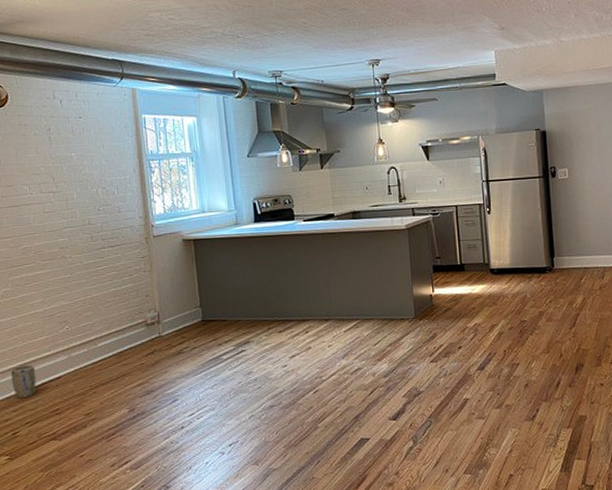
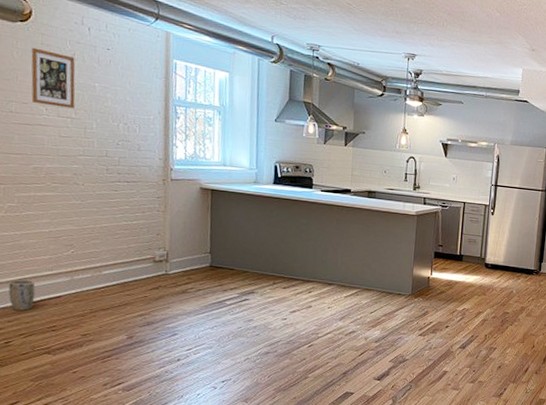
picture frame: none [11,130,55,184] -> present [31,47,75,109]

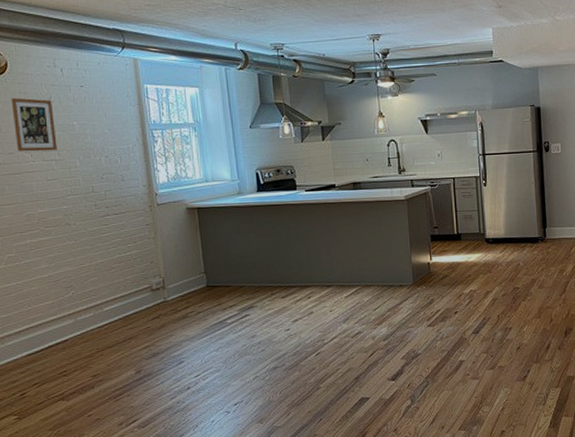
plant pot: present [9,280,36,311] -> none [18,328,43,360]

